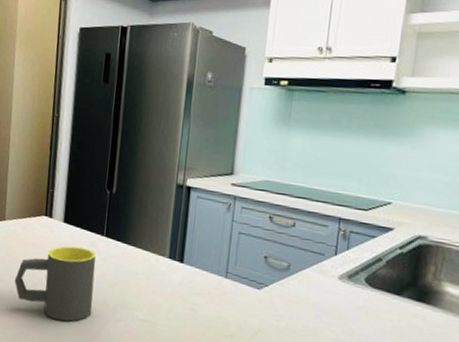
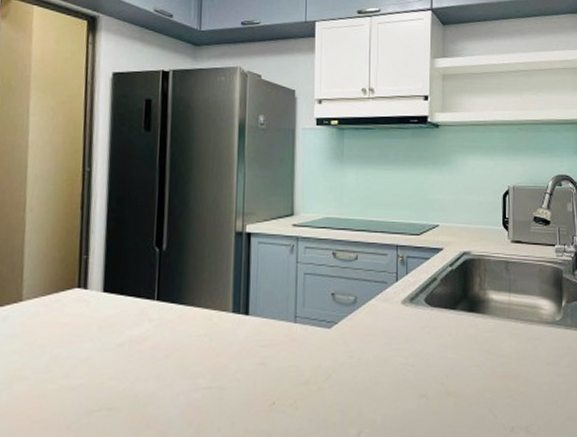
mug: present [14,246,96,322] -> none [38,318,147,412]

